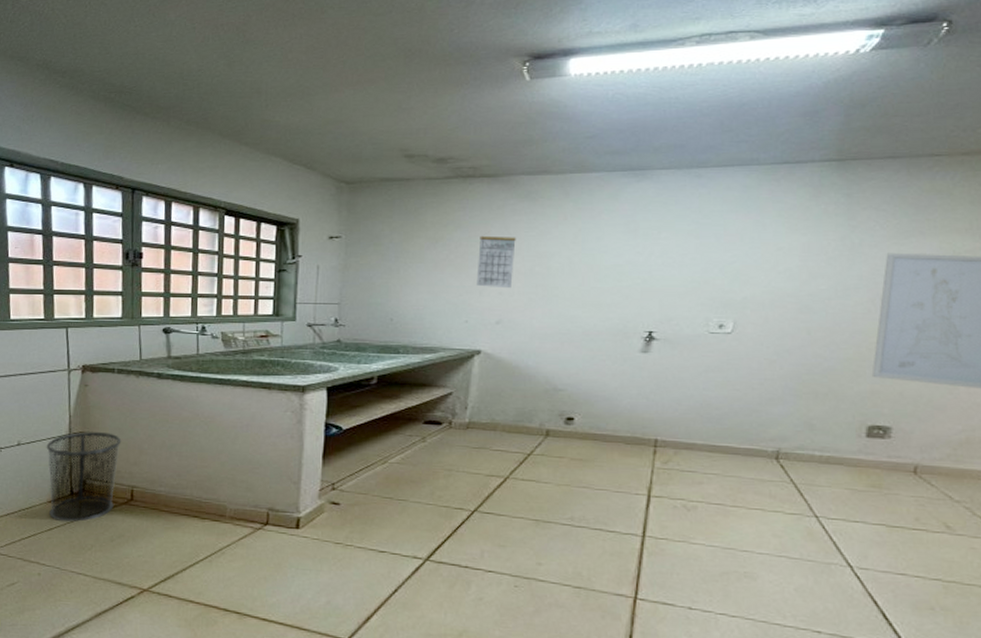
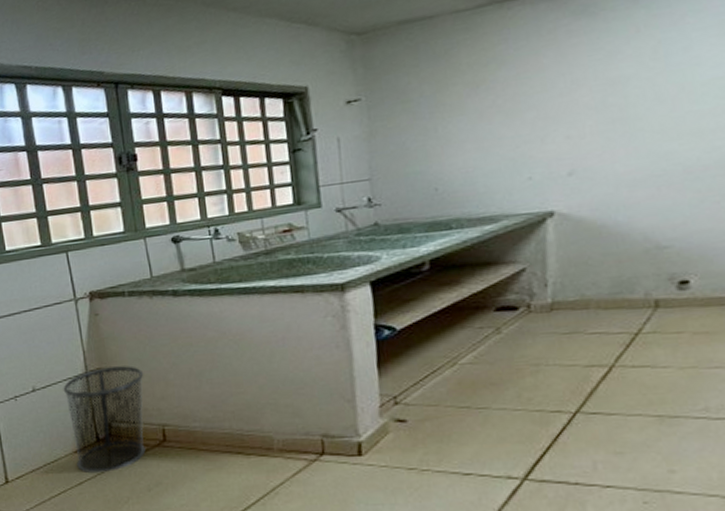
calendar: present [476,235,516,289] -> none [531,64,581,133]

